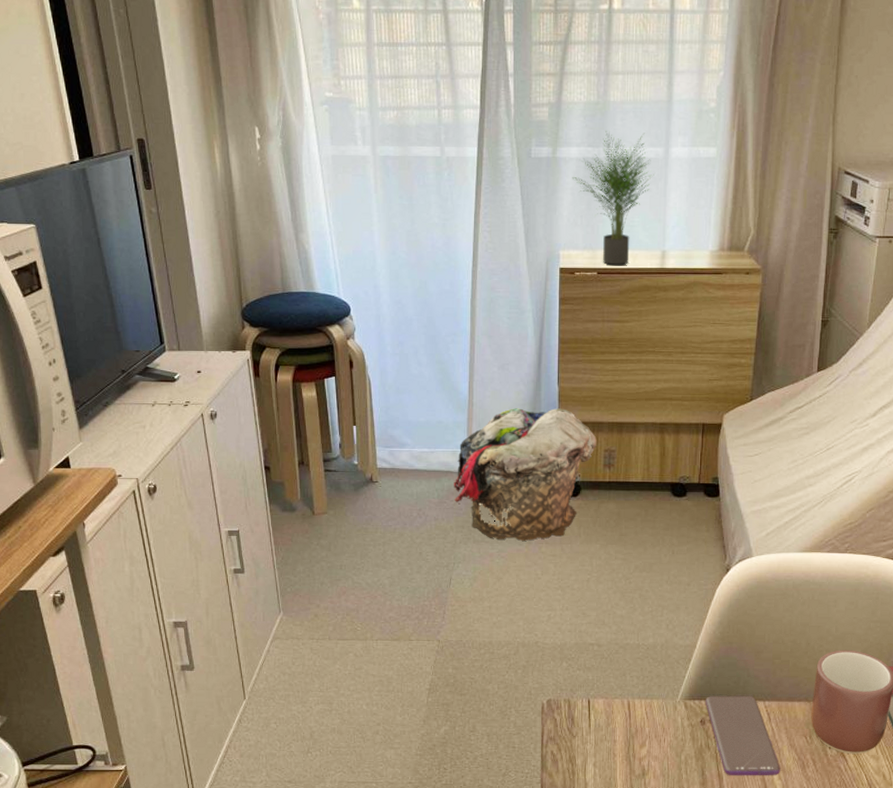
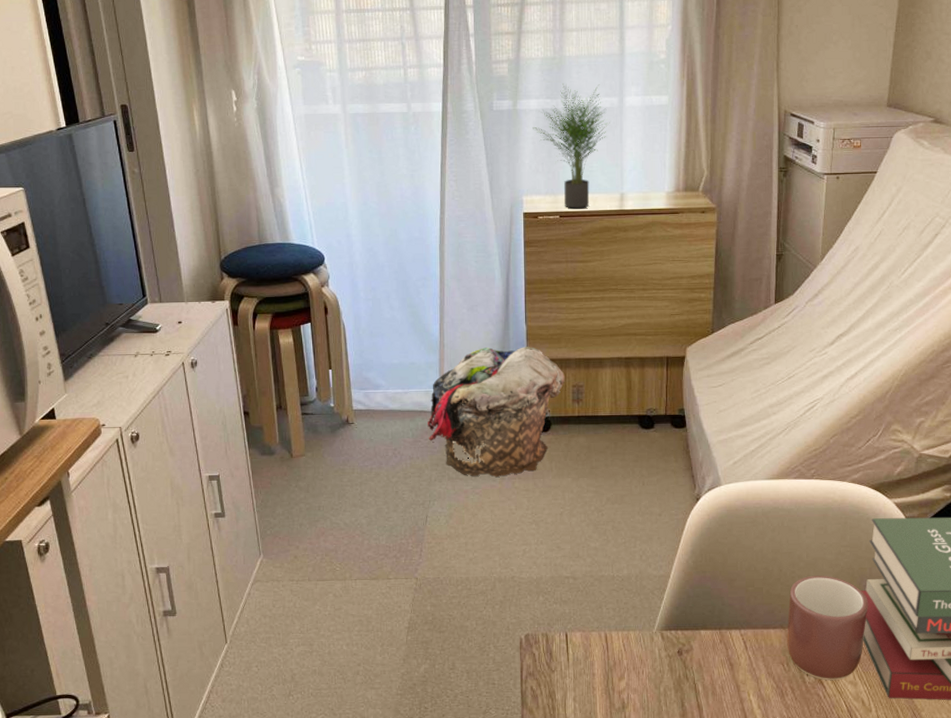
smartphone: present [705,695,781,776] -> none [681,624,760,707]

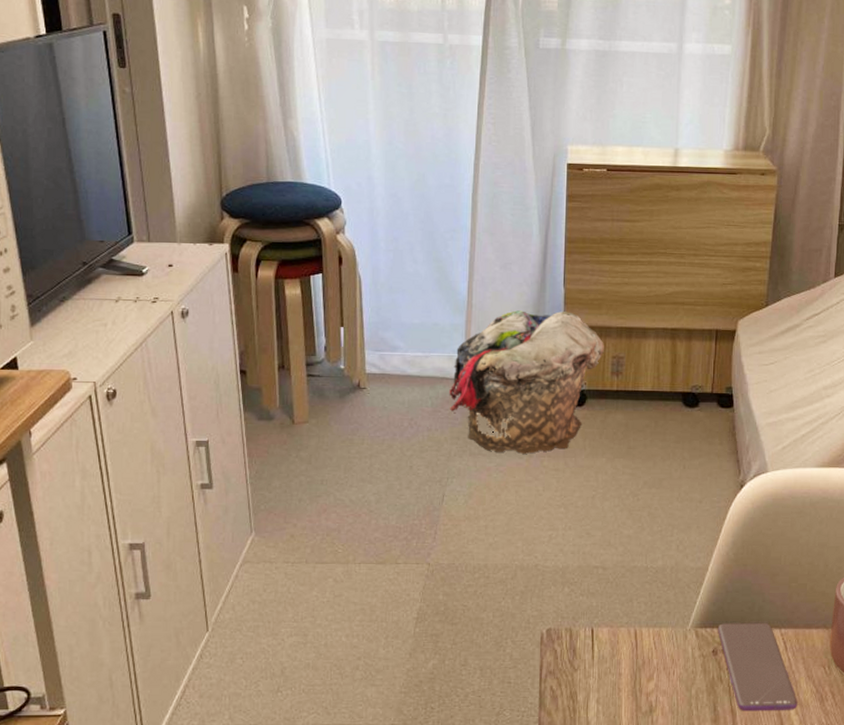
potted plant: present [532,84,610,208] -> none [581,24,667,162]
smartphone: none [681,624,760,707] -> present [717,622,798,712]

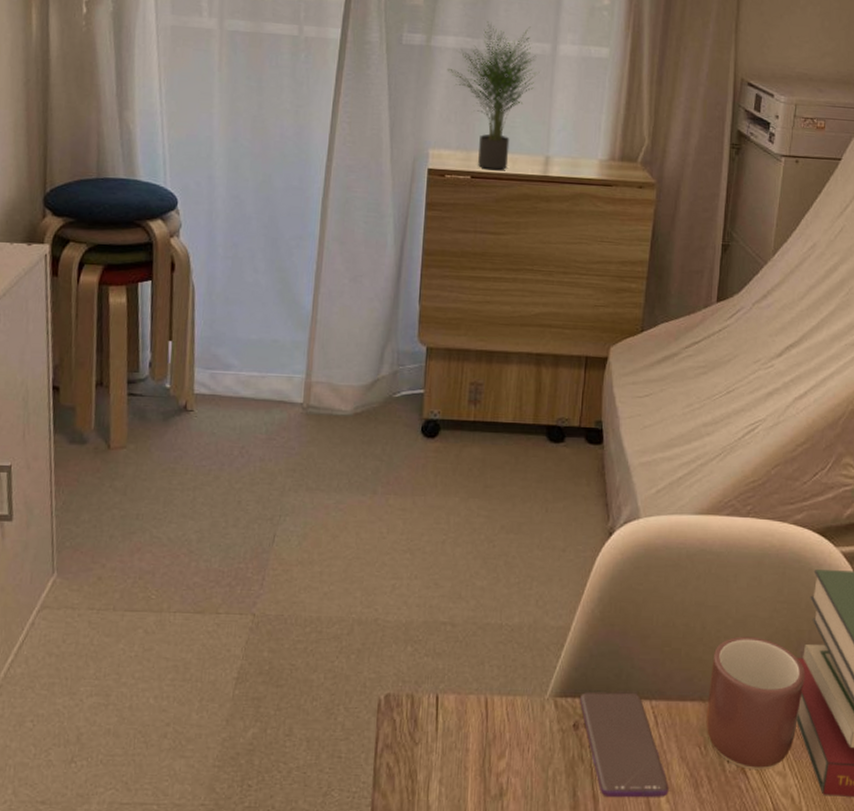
laundry basket: present [449,310,605,455] -> none [286,328,463,492]
potted plant: none [581,24,667,162] -> present [447,21,540,170]

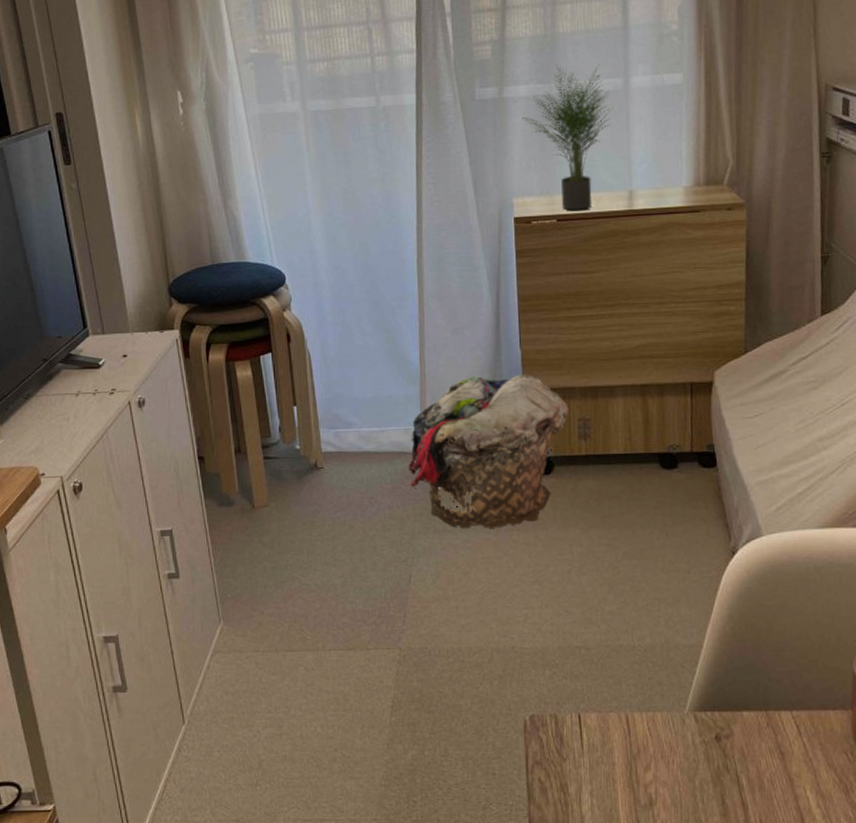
laundry basket: none [286,328,463,492] -> present [408,373,570,530]
smartphone: present [579,692,669,798] -> none [718,704,819,804]

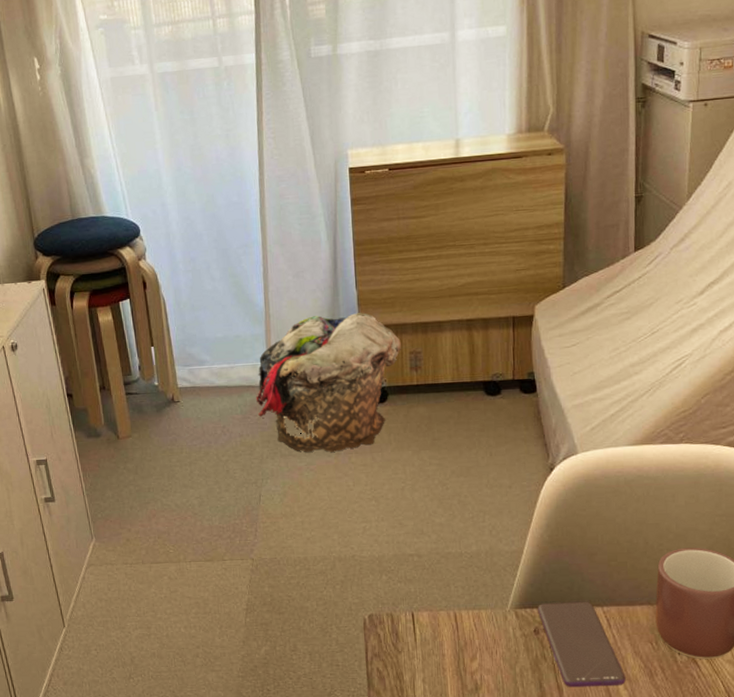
potted plant: present [522,63,614,211] -> none [355,19,441,160]
smartphone: none [718,704,819,804] -> present [537,601,626,688]

